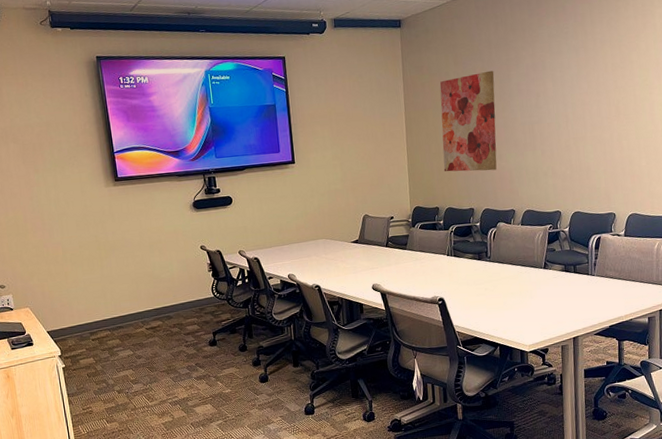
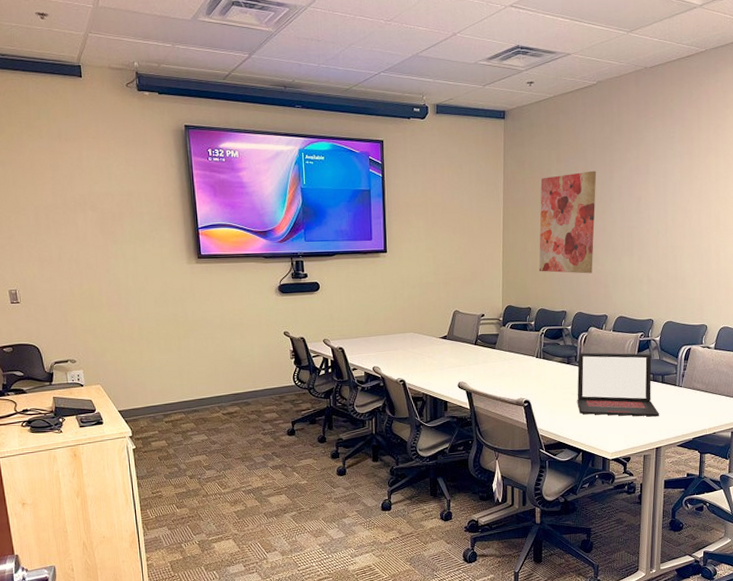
laptop: none [488,245,575,309] -> present [577,352,660,417]

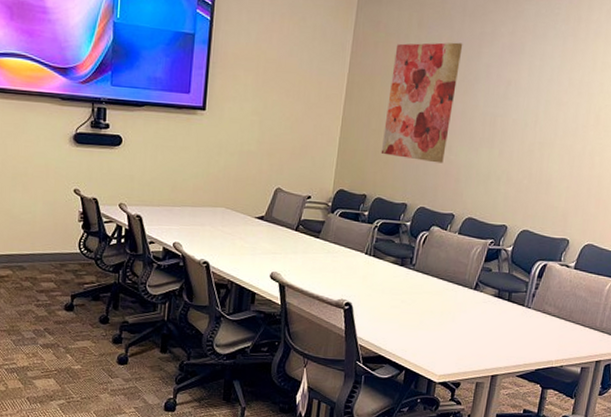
laptop: present [577,352,660,417] -> none [406,254,501,339]

